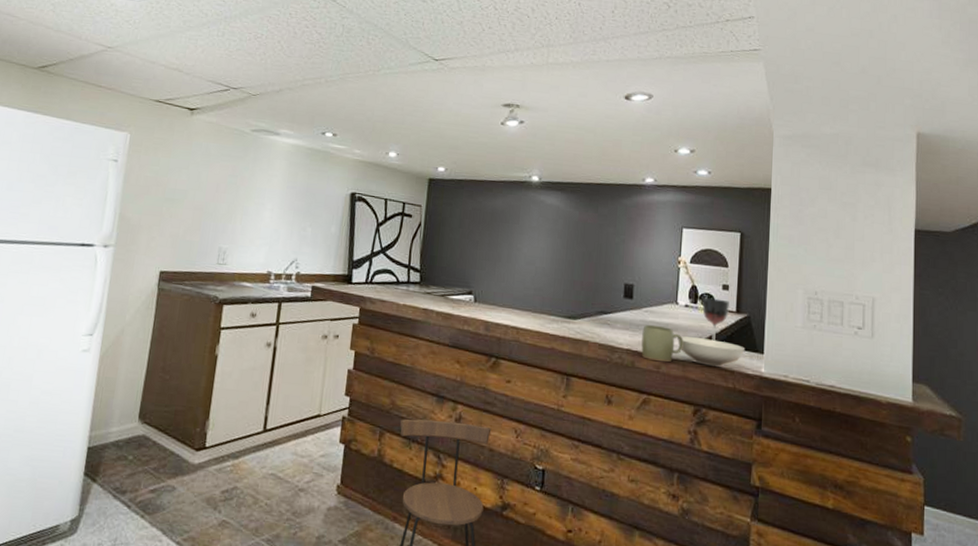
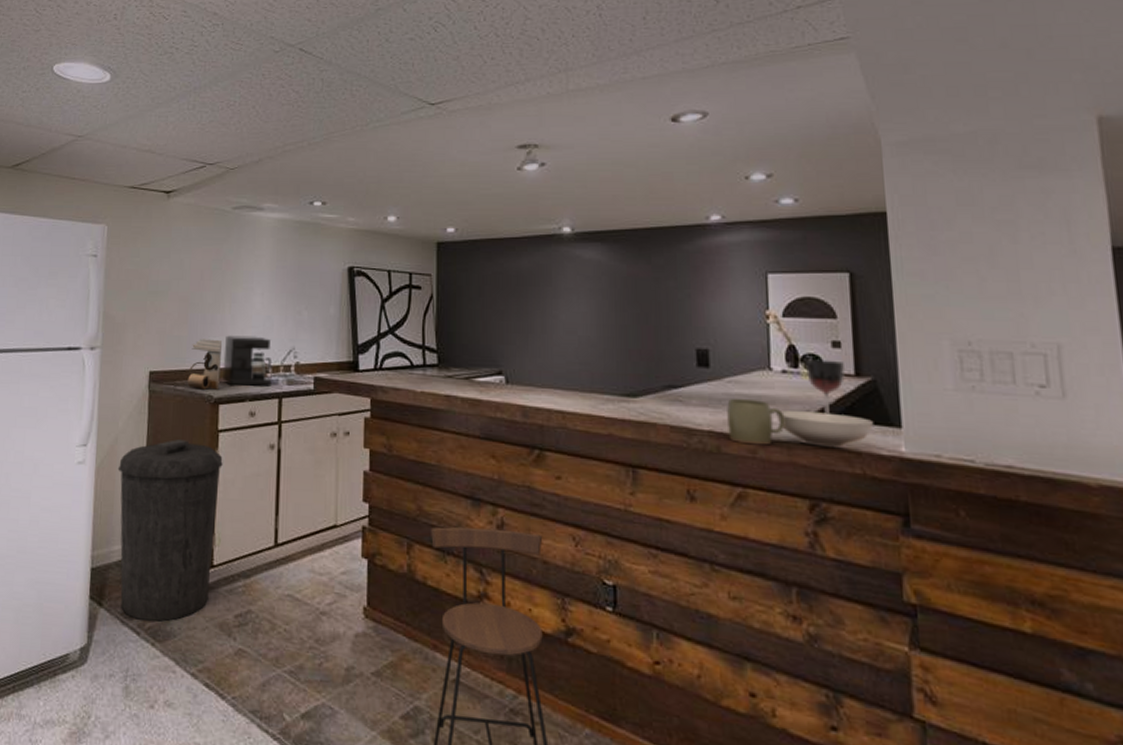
trash can: none [114,334,223,496] -> present [117,439,223,622]
paper towel holder: none [195,245,231,292] -> present [187,339,222,390]
coffee maker: none [228,244,276,291] -> present [222,335,272,386]

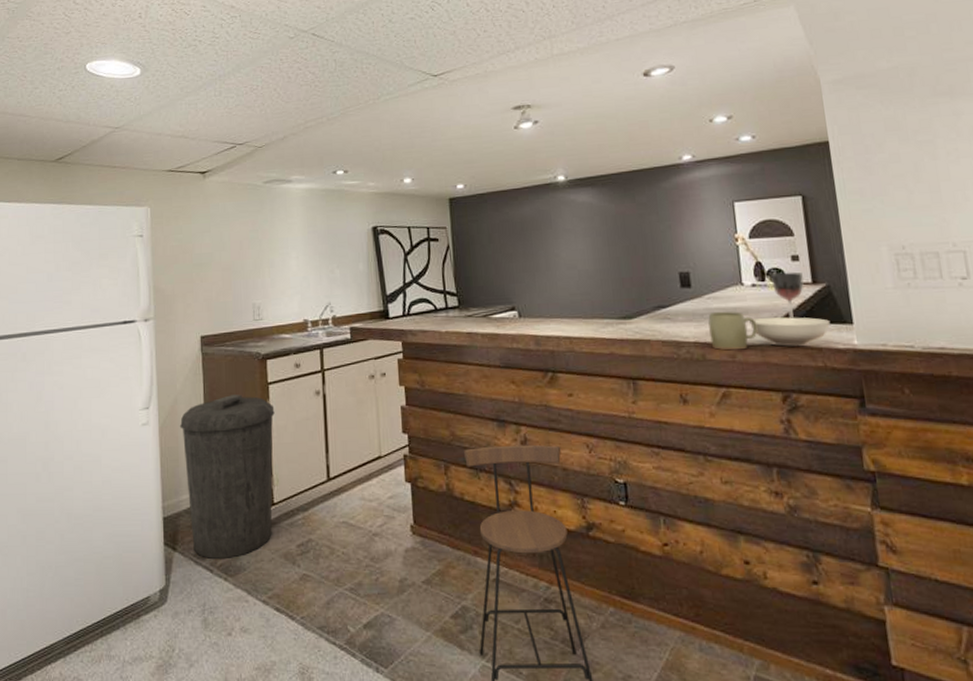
paper towel holder: present [187,339,222,390] -> none [236,302,266,348]
coffee maker: present [222,335,272,386] -> none [267,295,313,342]

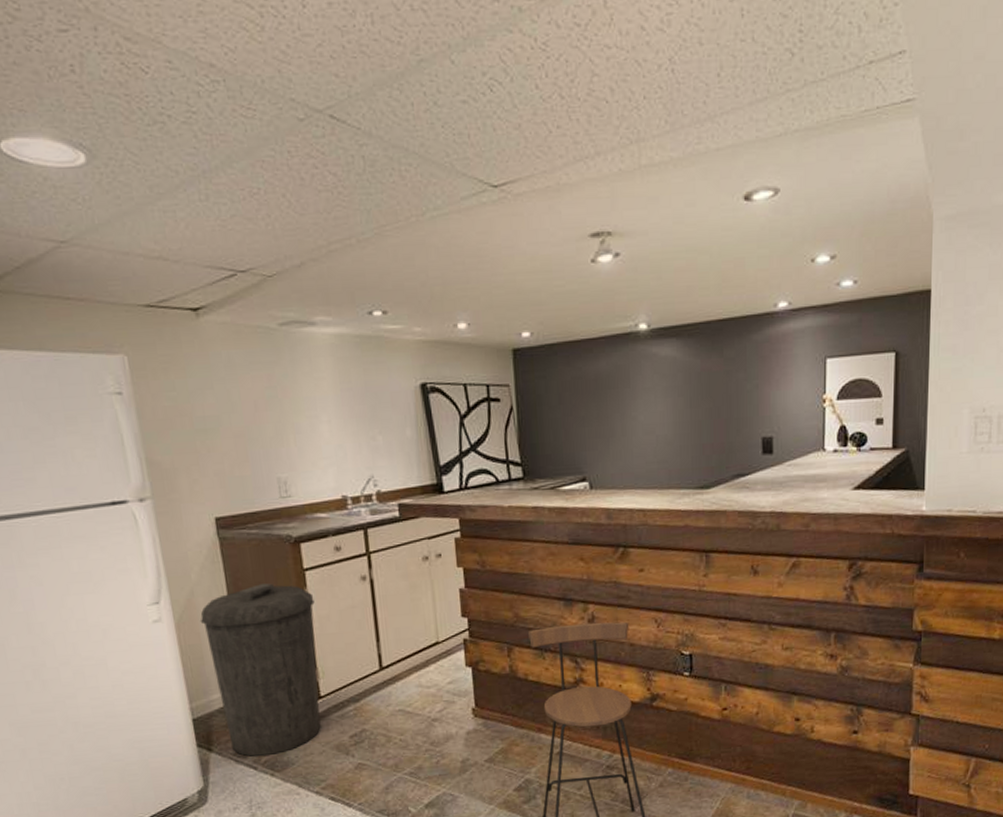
mug: present [708,311,758,351] -> none [787,479,834,520]
bowl: present [749,317,831,346] -> none [827,483,904,514]
wineglass: present [771,272,804,318] -> none [854,436,884,485]

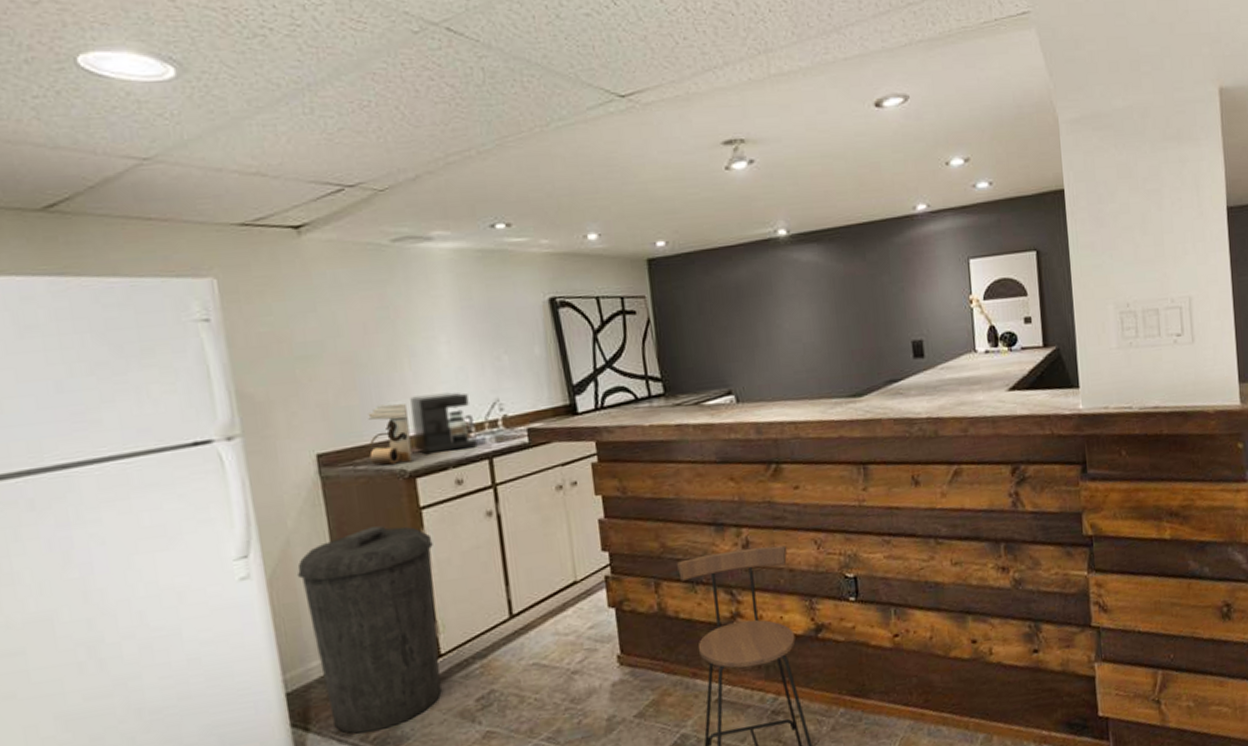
paper towel holder: none [258,475,298,530] -> present [367,403,413,466]
coffee maker: none [295,467,354,523] -> present [410,392,478,455]

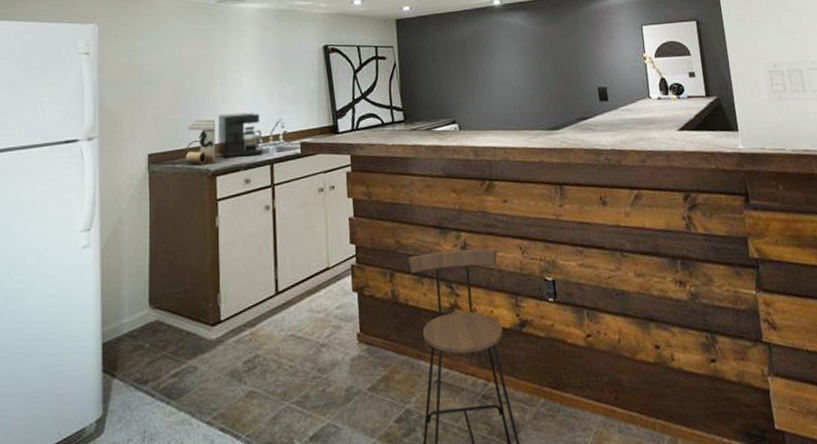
trash can: present [296,526,442,734] -> none [122,212,223,383]

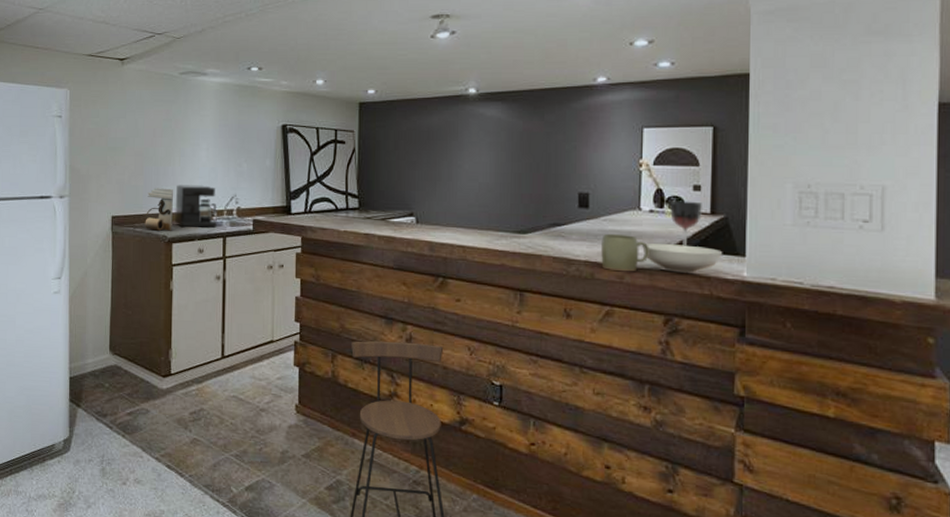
mug: none [622,122,663,157] -> present [601,233,649,272]
bowl: none [656,125,721,152] -> present [642,244,723,273]
wineglass: none [673,86,699,127] -> present [670,200,702,246]

